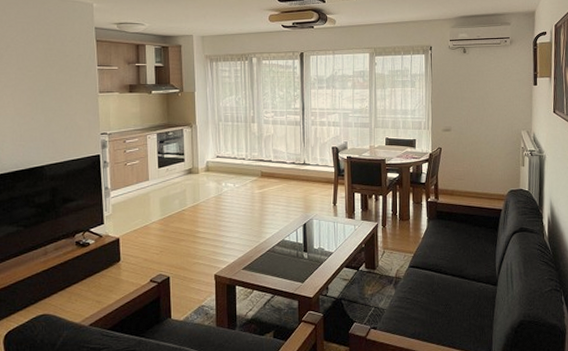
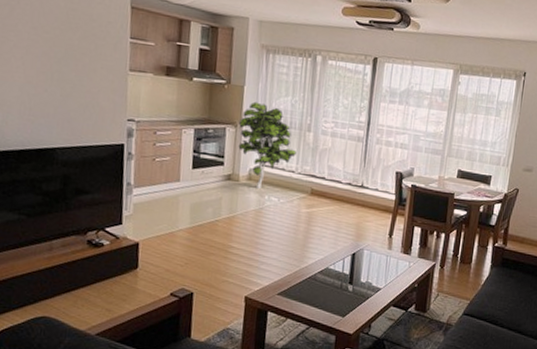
indoor plant: none [194,104,244,177] -> present [238,101,296,188]

